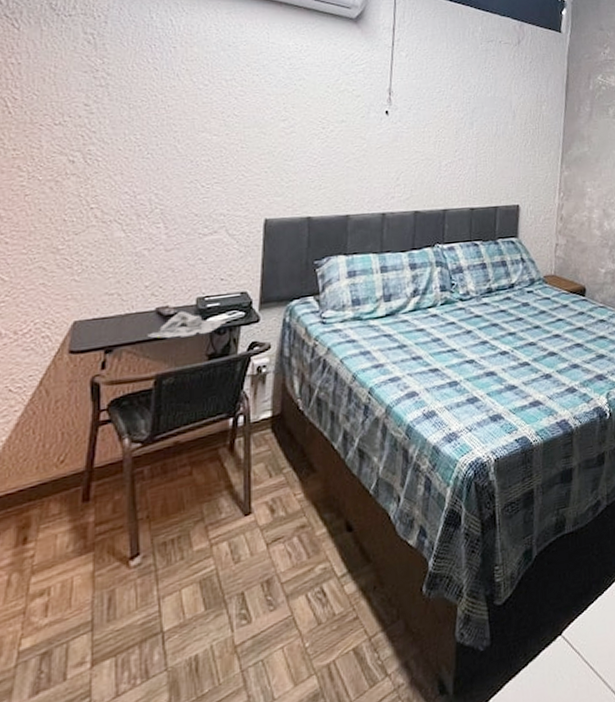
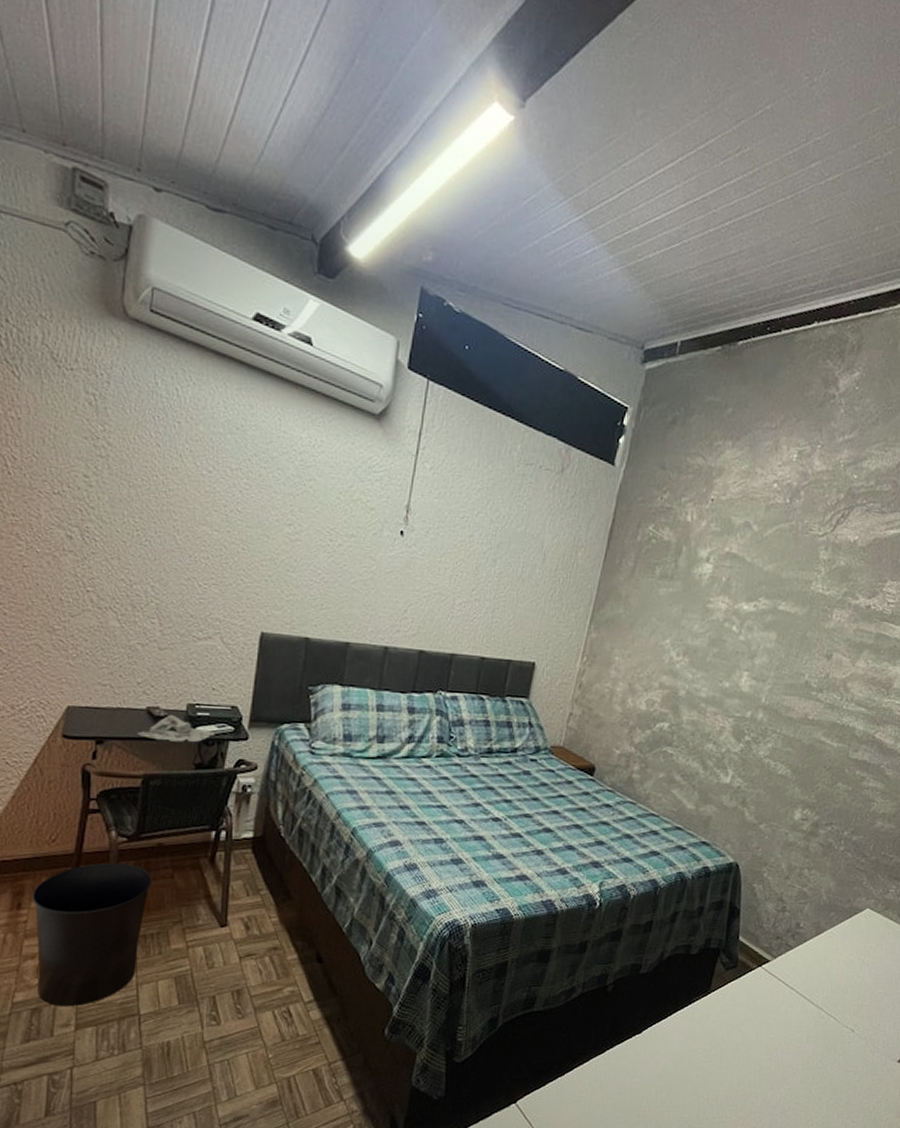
waste bin: none [39,469,169,644] -> present [32,862,152,1007]

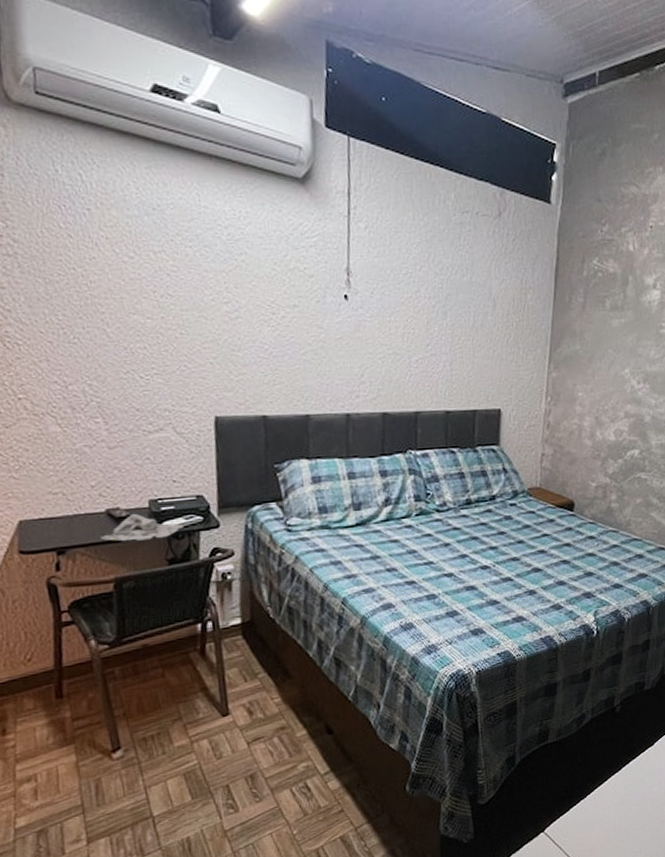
waste bin: present [32,862,152,1007] -> none [15,670,143,824]

